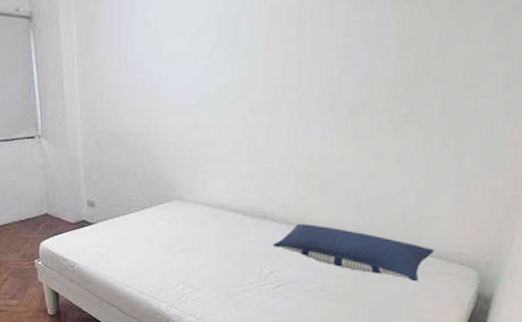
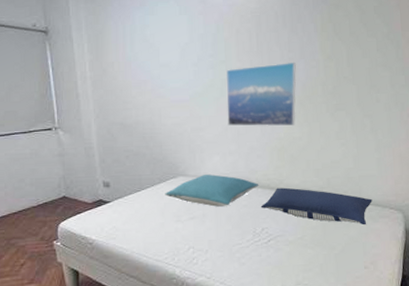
pillow: none [156,200,275,241] -> present [165,174,259,207]
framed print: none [242,52,353,144] -> present [226,63,297,127]

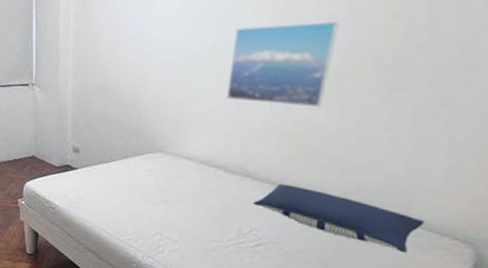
pillow: present [165,174,259,207] -> none [137,154,256,195]

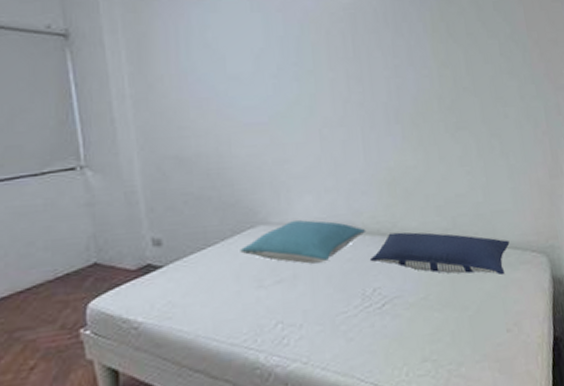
pillow: none [137,154,256,195] -> present [240,220,367,264]
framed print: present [226,21,339,108] -> none [316,71,408,154]

